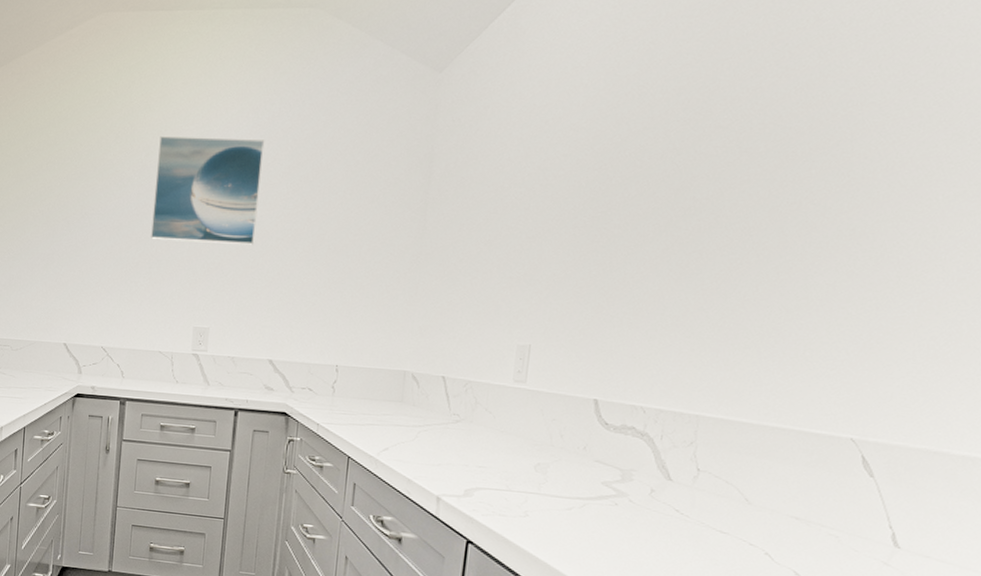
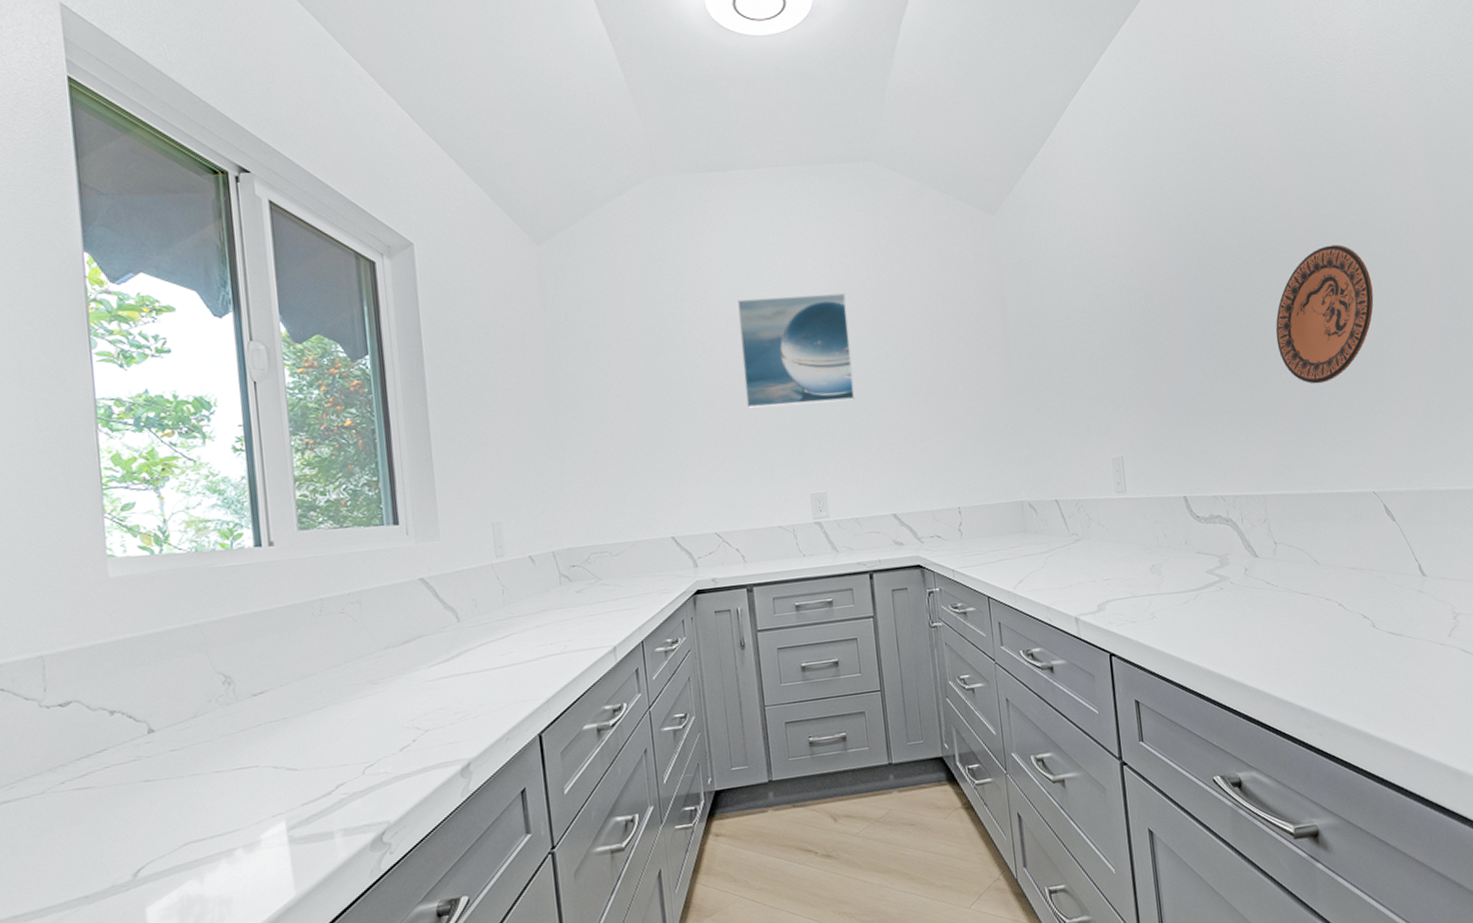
decorative plate: none [762,141,924,303] -> present [1275,244,1374,384]

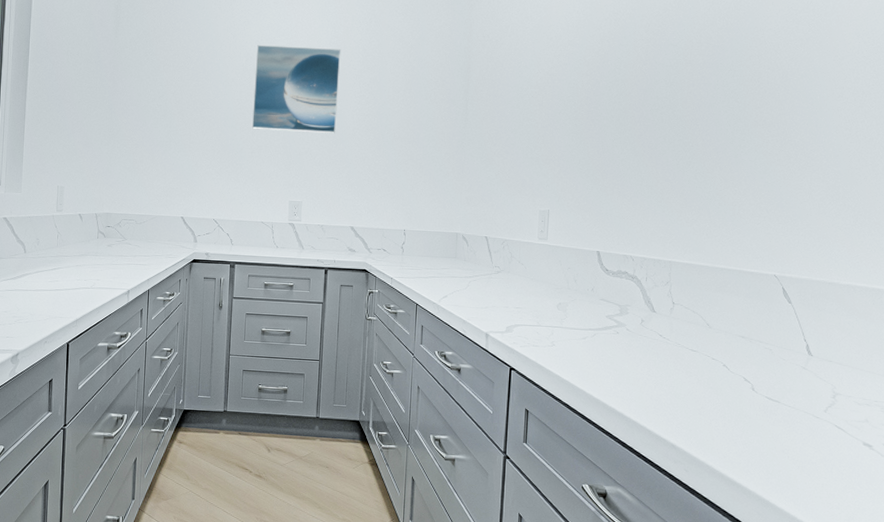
decorative plate: present [1275,244,1374,384] -> none [706,56,807,175]

